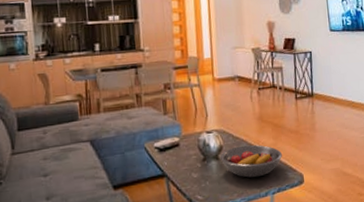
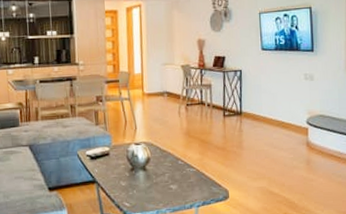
fruit bowl: present [220,145,282,178] -> none [147,158,208,190]

